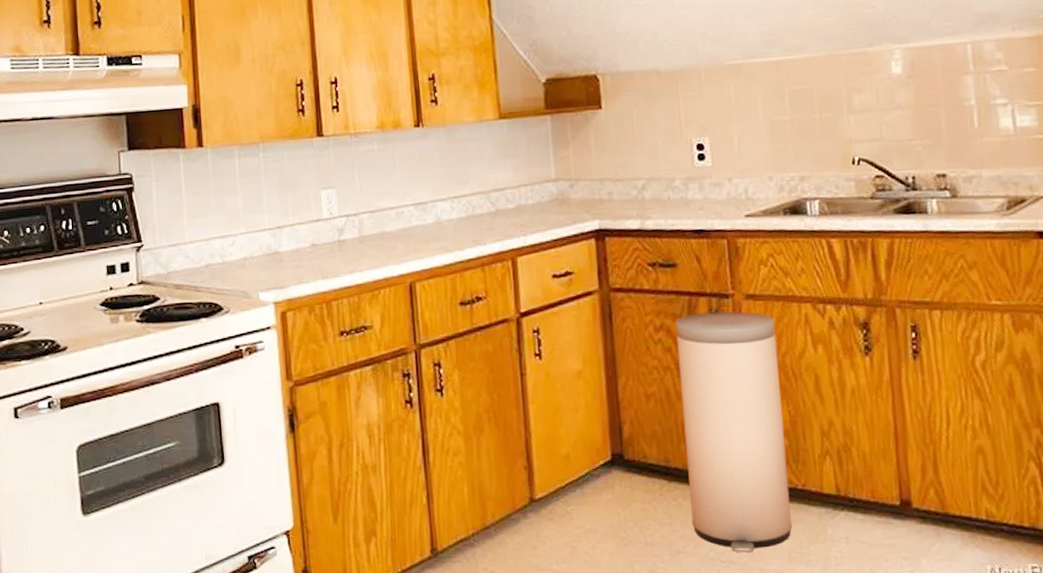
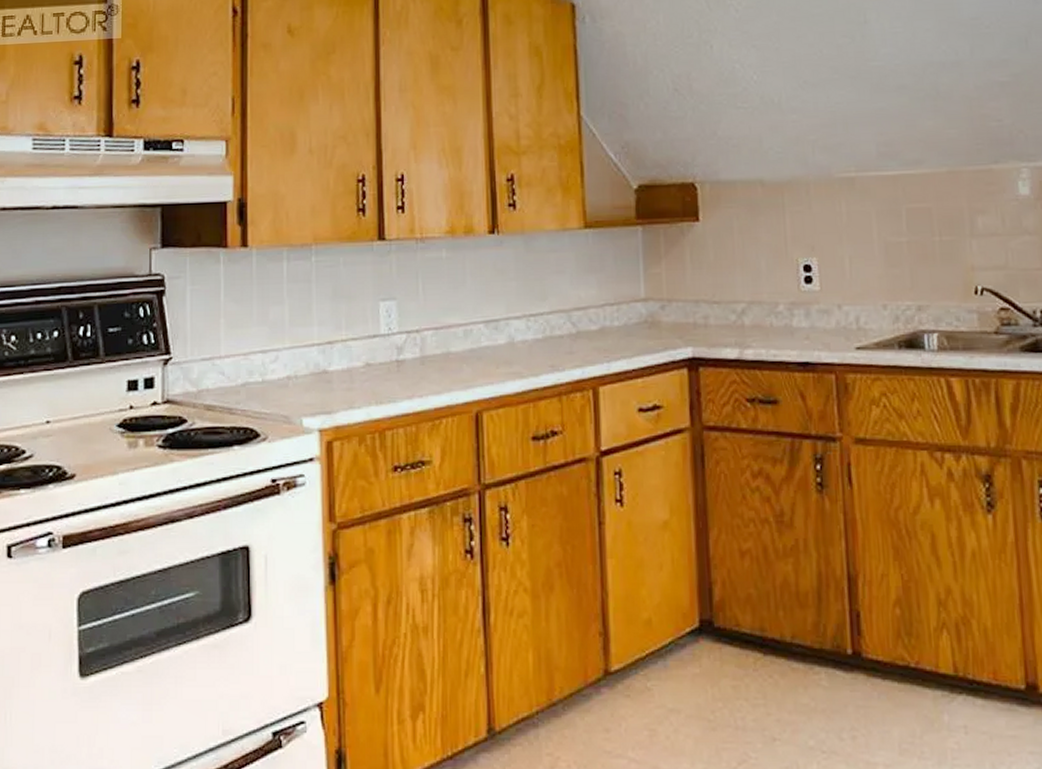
pedal bin: present [675,311,793,554] -> none [775,457,904,743]

